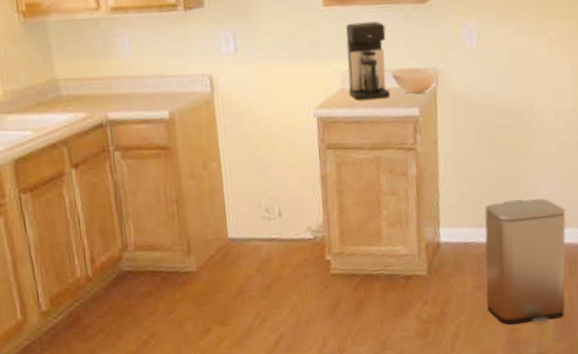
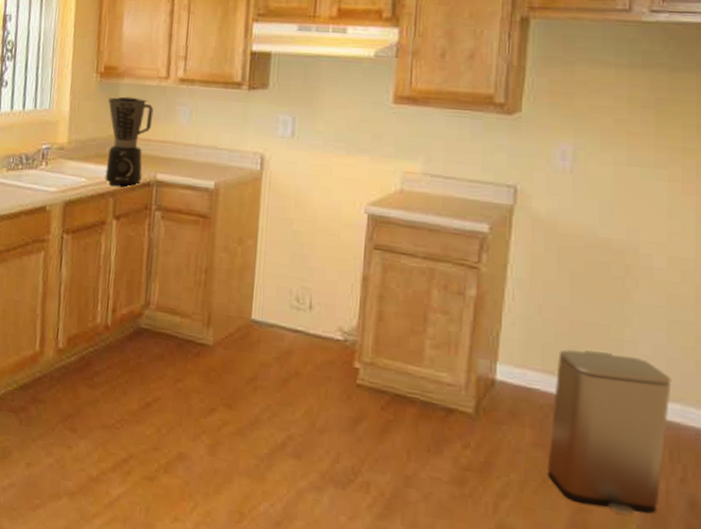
blender: none [38,34,93,133] -> present [105,96,154,187]
coffee maker: present [346,21,390,102] -> none [407,124,461,209]
bowl: present [391,67,441,95] -> none [460,178,521,210]

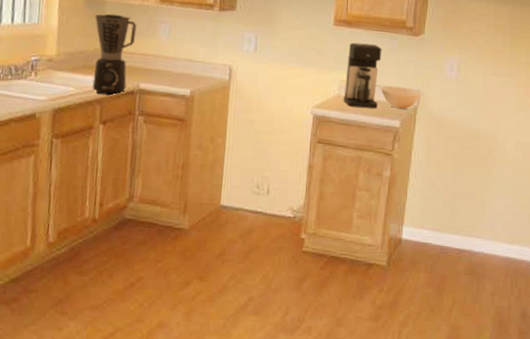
coffee maker: none [407,124,461,209] -> present [343,42,382,110]
bowl: none [460,178,521,210] -> present [381,85,423,110]
pedal bin: present [547,349,672,515] -> none [434,212,514,327]

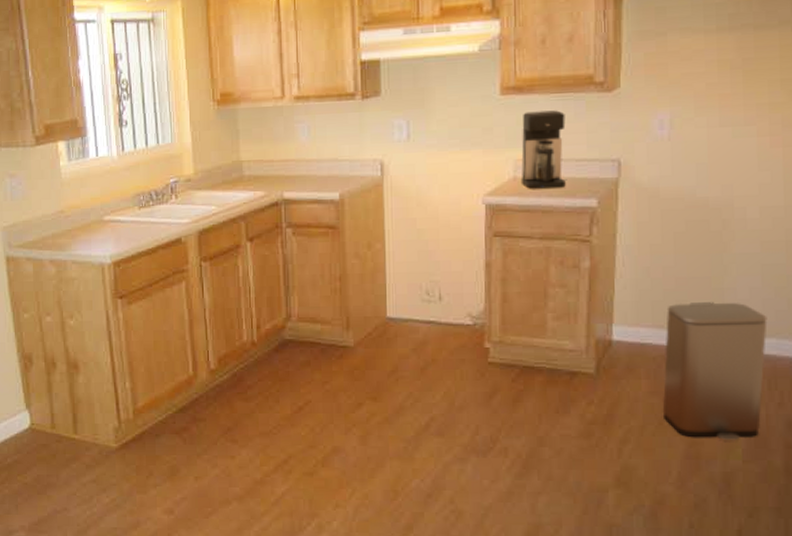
blender: present [92,13,137,95] -> none [228,120,273,209]
bowl: present [381,85,423,110] -> none [568,157,624,185]
pedal bin: none [434,212,514,327] -> present [662,302,768,441]

